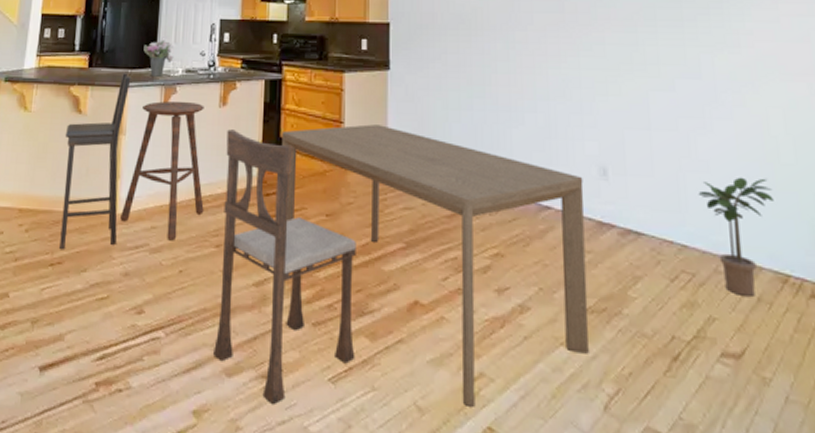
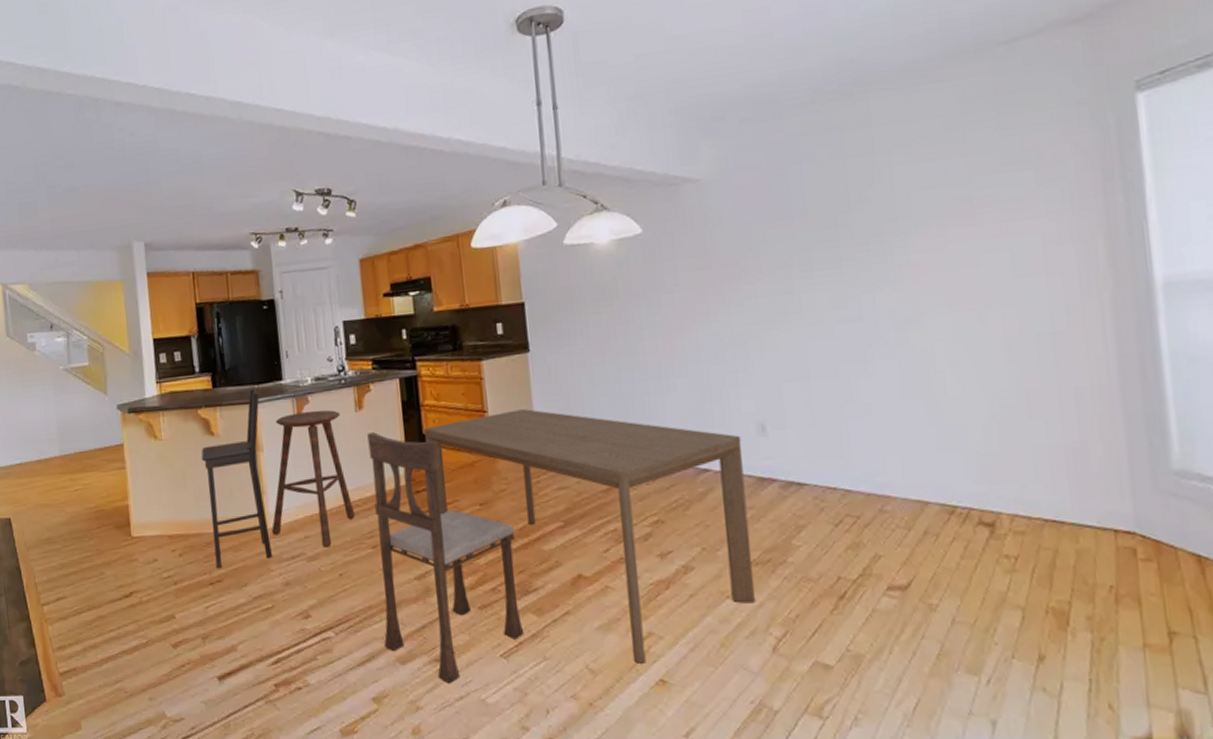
flower bouquet: present [143,39,174,77] -> none [267,350,301,389]
potted plant: present [698,177,774,298] -> none [861,414,940,532]

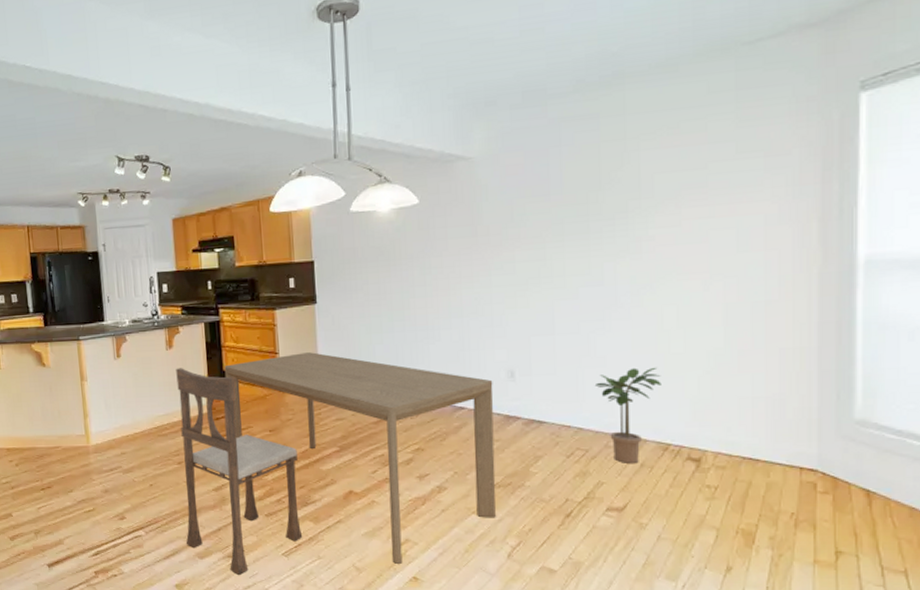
bar stool: present [201,388,272,569] -> none [34,328,94,477]
bar stool: present [272,410,355,548] -> none [94,348,164,462]
potted plant: none [861,414,940,532] -> present [594,367,661,465]

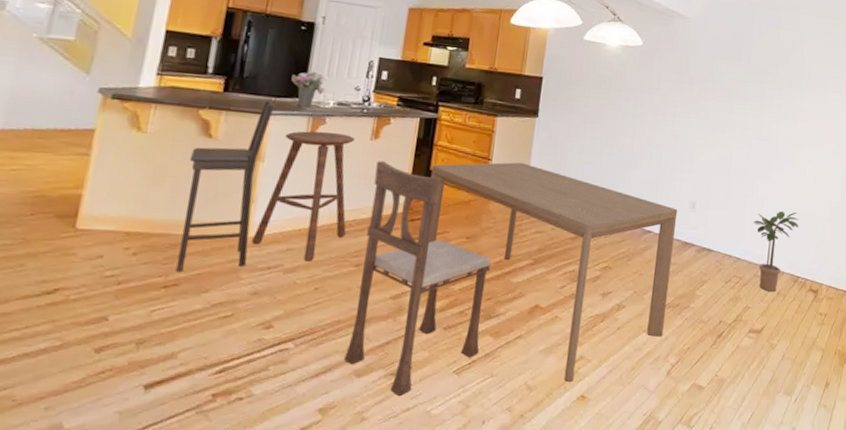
bar stool: none [34,328,94,477] -> present [176,100,275,273]
flower bouquet: none [91,295,120,329] -> present [291,71,326,107]
bar stool: none [94,348,164,462] -> present [252,131,355,262]

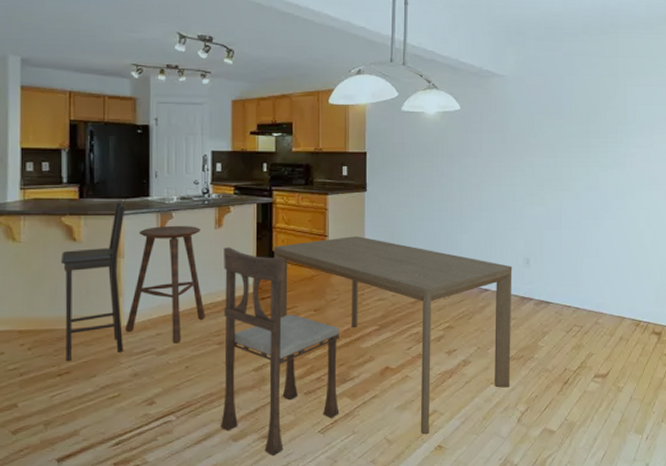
flower bouquet: present [291,71,326,107] -> none [136,170,168,204]
potted plant: present [753,211,799,292] -> none [589,258,636,338]

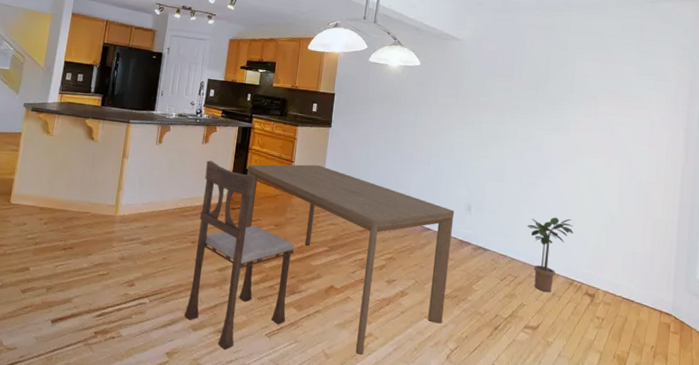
bar stool: present [60,202,125,362] -> none [71,112,135,239]
bar stool: present [125,225,205,344] -> none [120,136,191,237]
potted plant: none [589,258,636,338] -> present [527,217,574,293]

